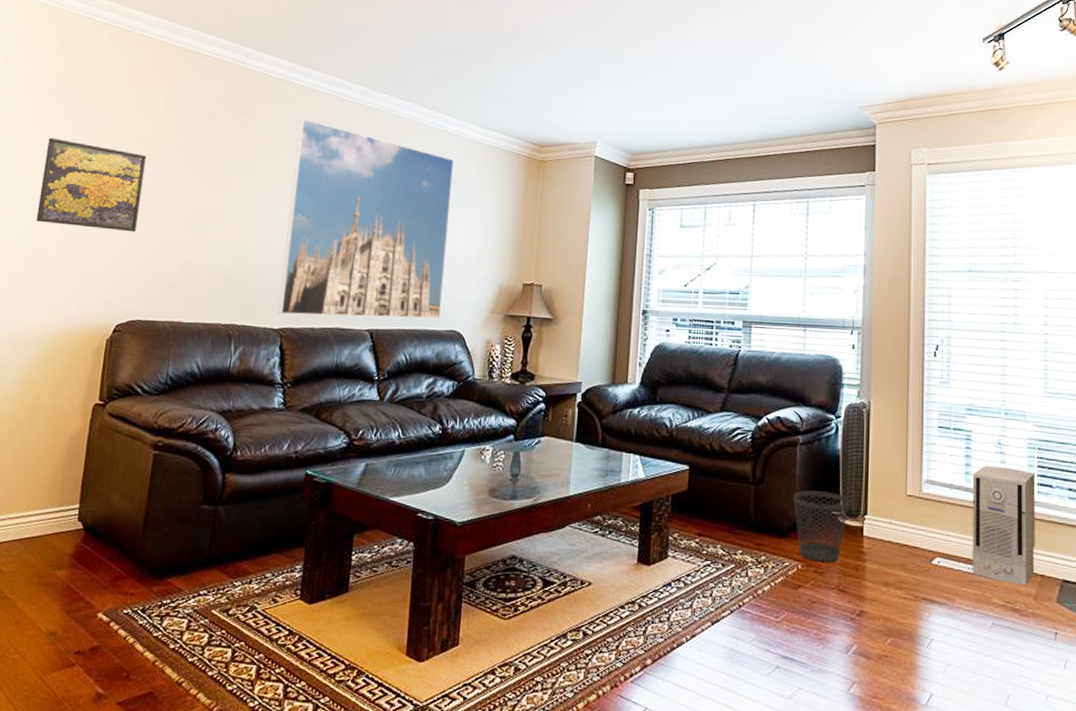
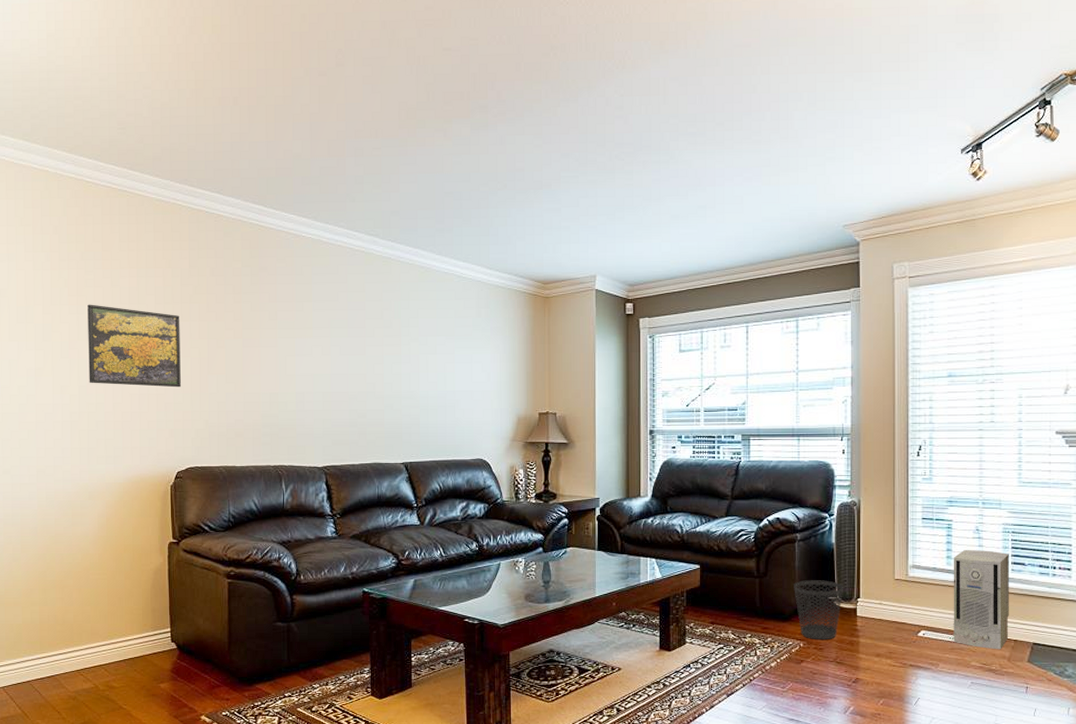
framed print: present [277,118,454,319] -> none [317,271,467,453]

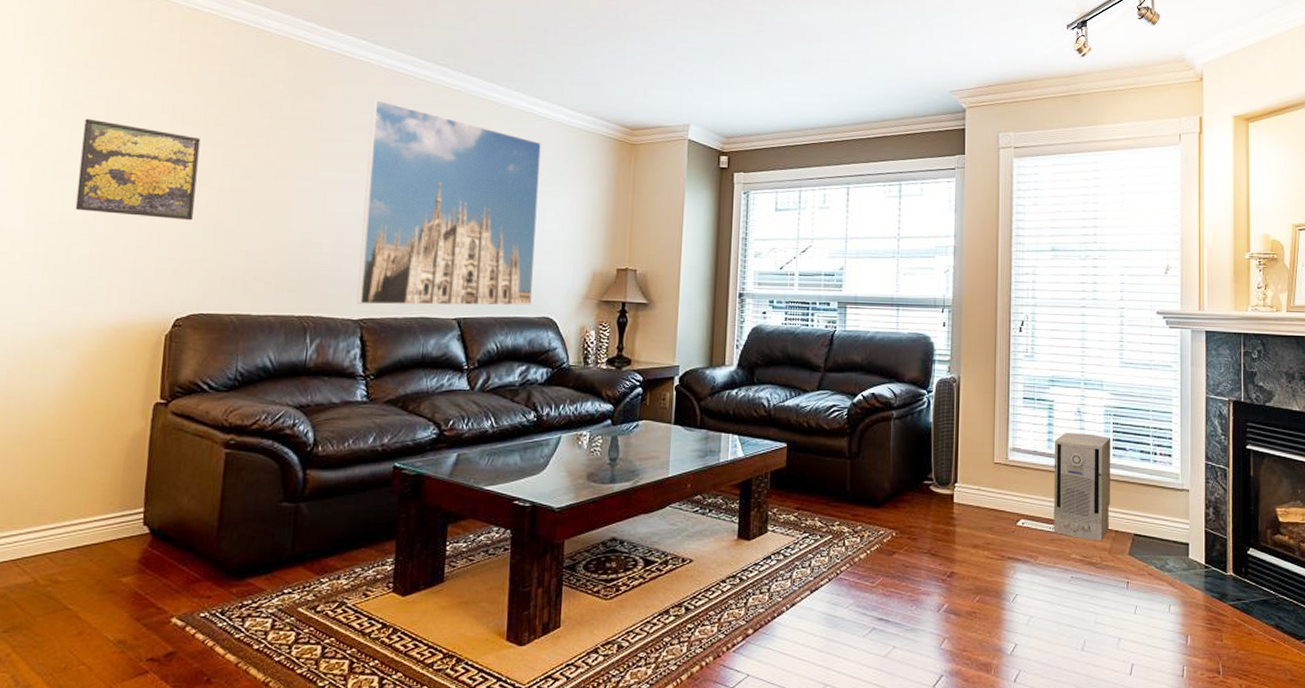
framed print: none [317,271,467,453] -> present [356,99,541,306]
wastebasket: present [794,580,844,640] -> none [887,462,941,529]

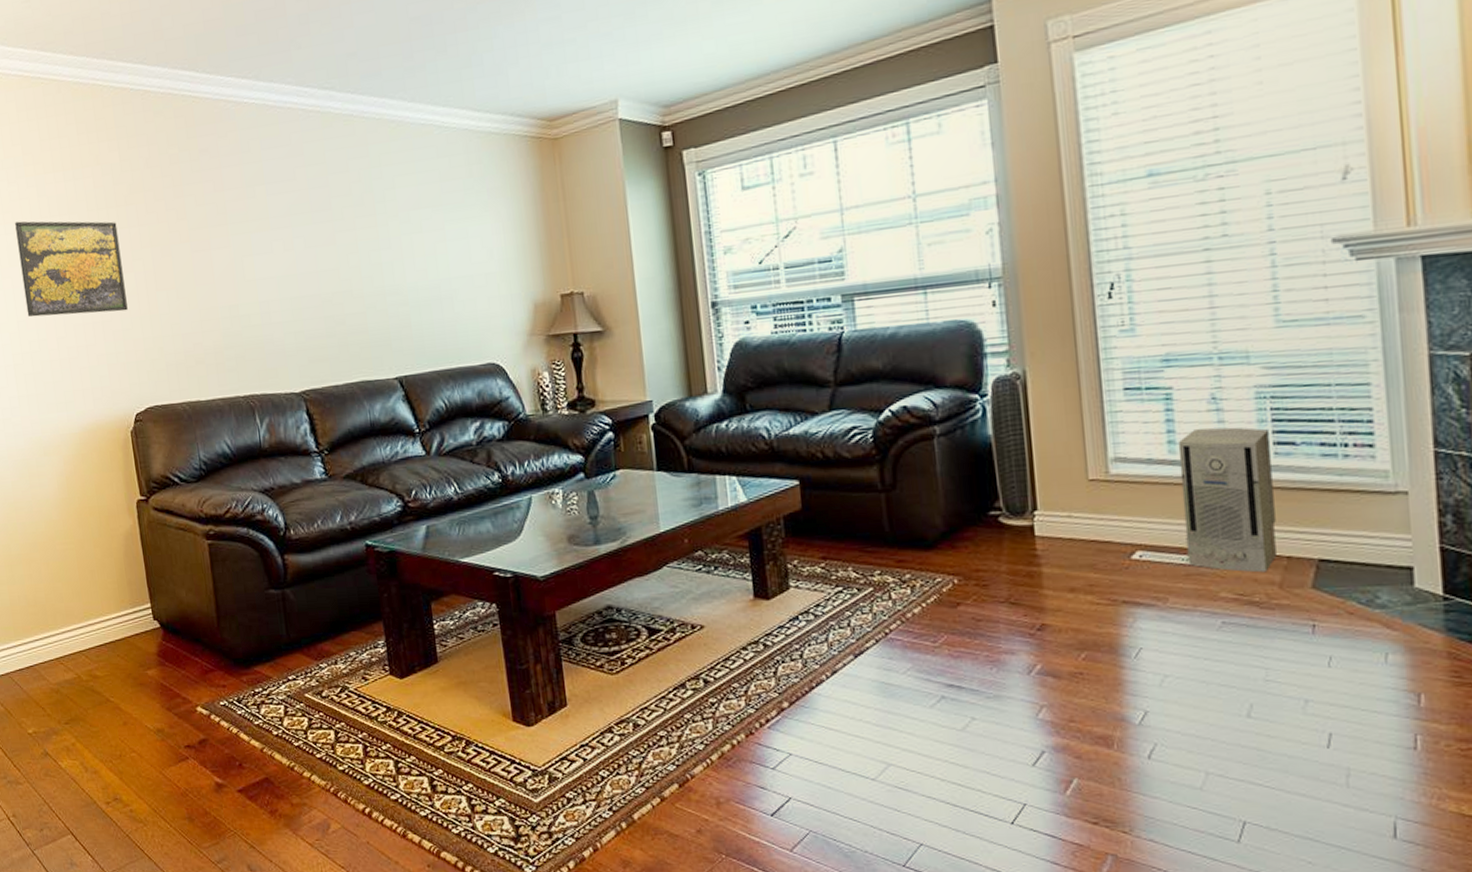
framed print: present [356,99,541,306] -> none [267,143,473,375]

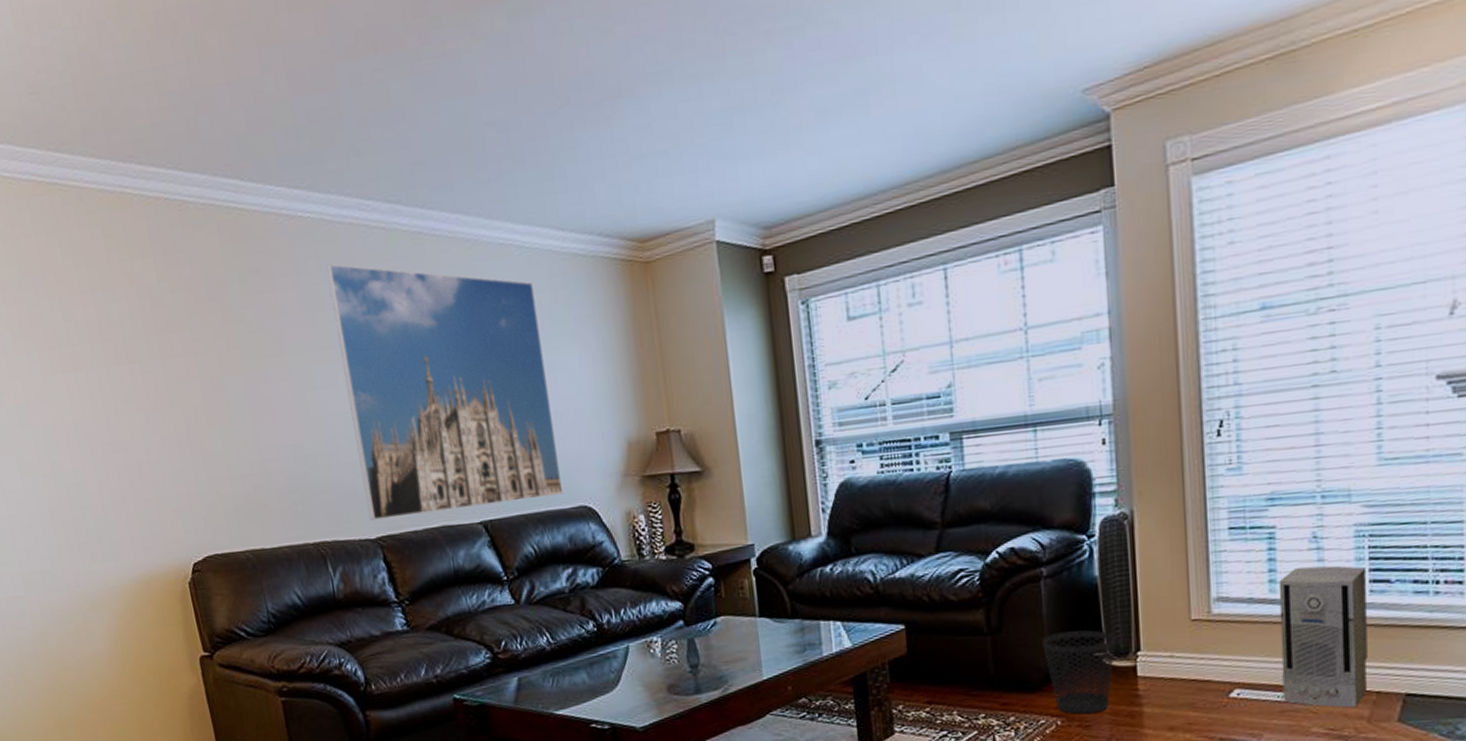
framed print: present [15,221,128,317] -> none [39,349,177,458]
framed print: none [267,143,473,375] -> present [326,263,564,520]
wastebasket: none [936,488,1012,574] -> present [1042,630,1116,715]

